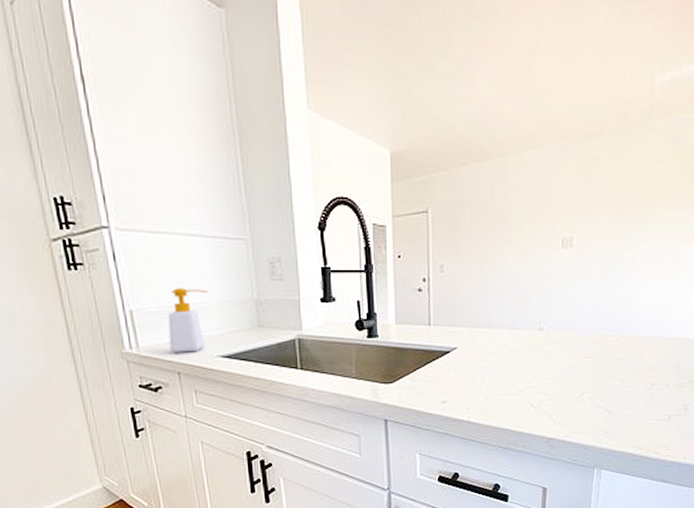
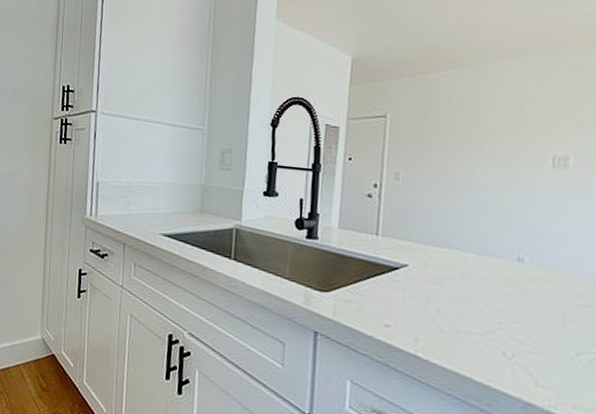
soap bottle: present [167,288,209,353] -> none [121,167,163,227]

